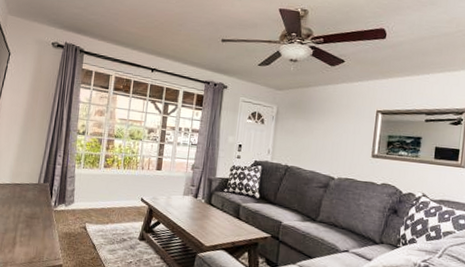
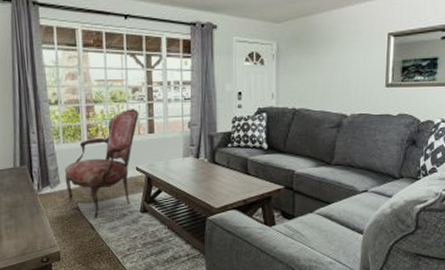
armchair: none [77,146,151,240] -> present [64,109,139,219]

